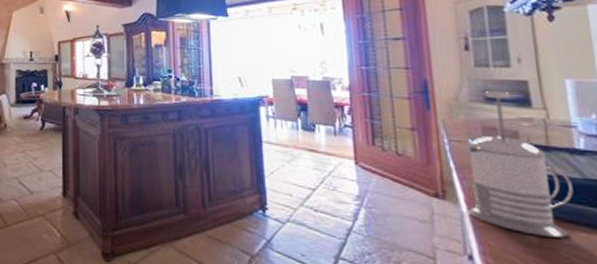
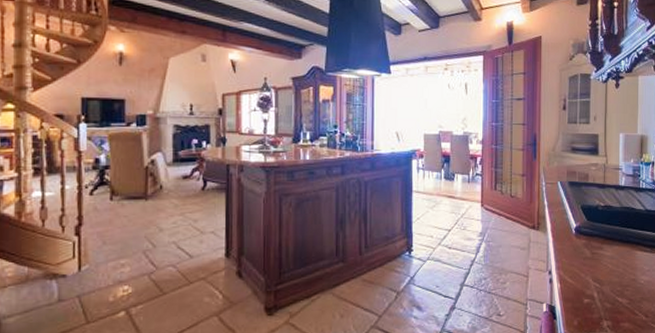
french press: present [466,91,574,238] -> none [551,143,614,251]

